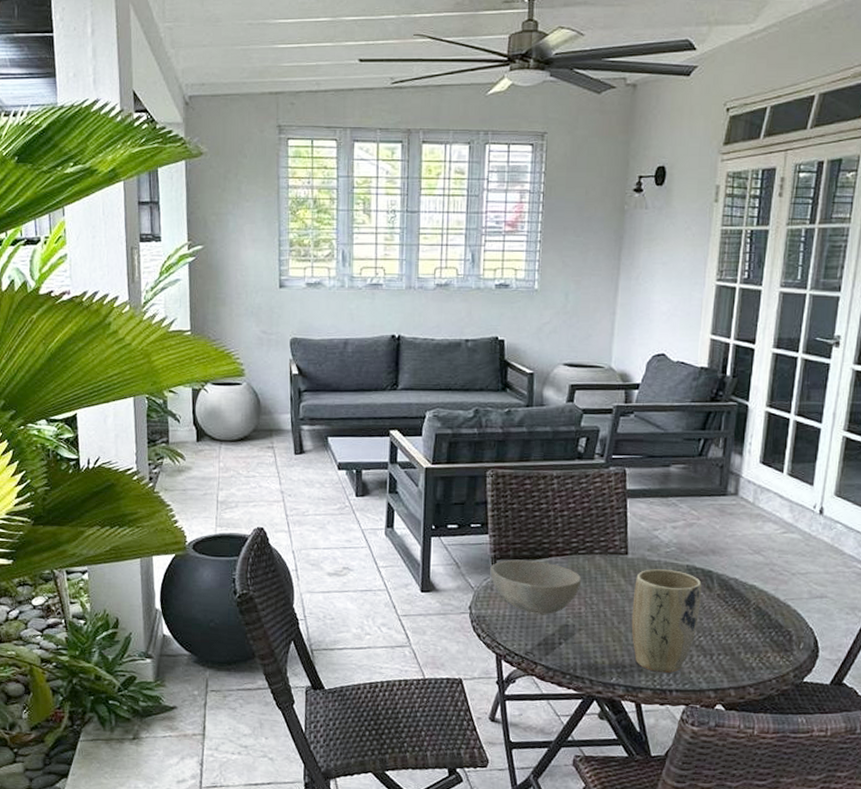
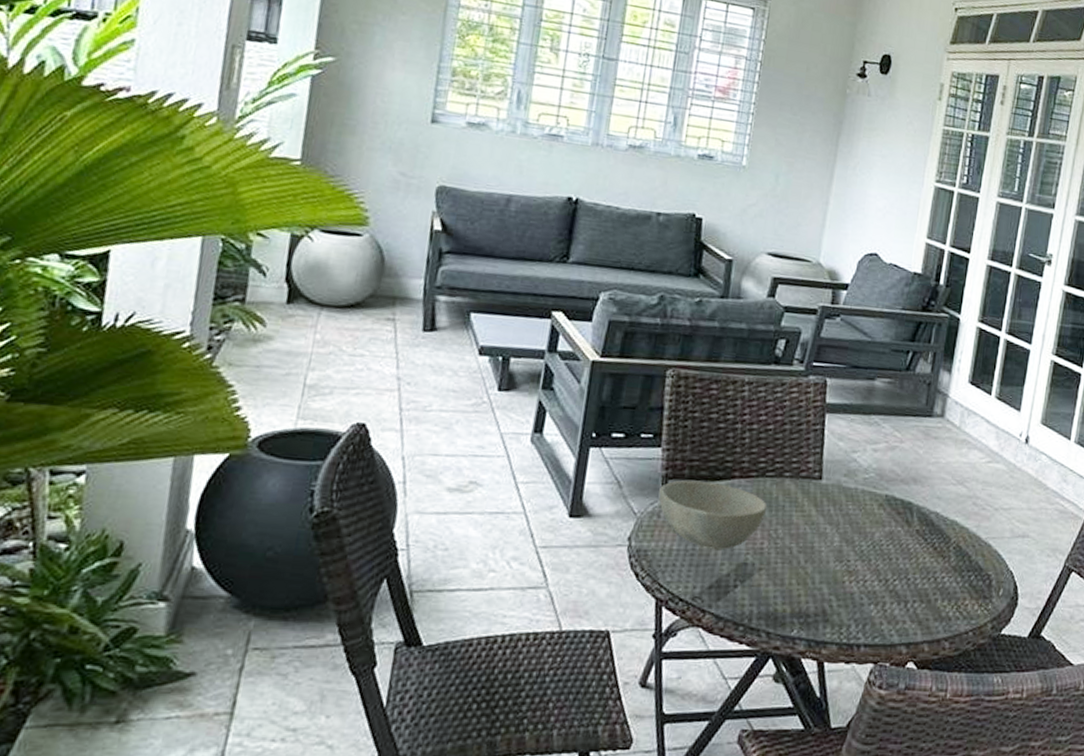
plant pot: present [631,569,702,673] -> none [819,498,901,624]

